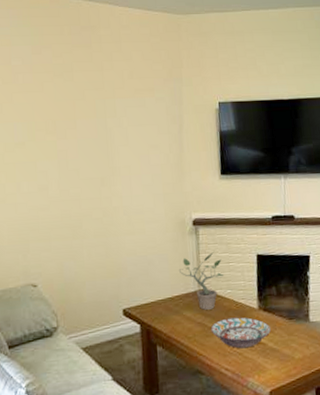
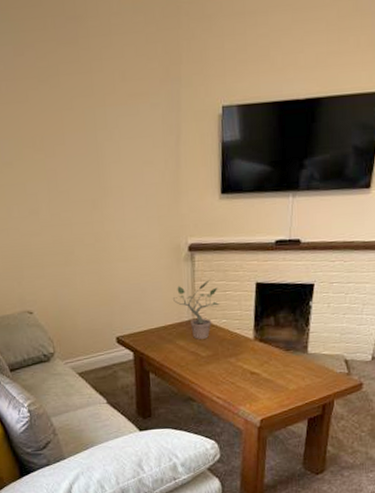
decorative bowl: present [210,317,271,349] -> none [203,347,266,378]

